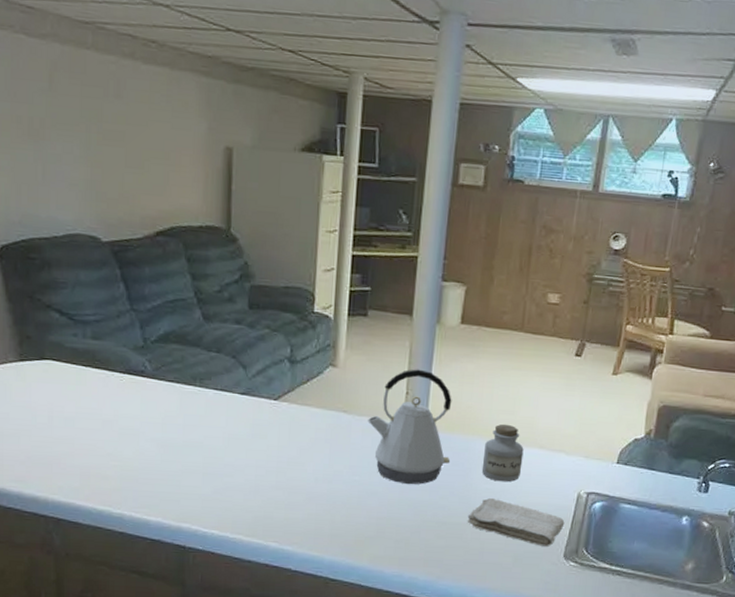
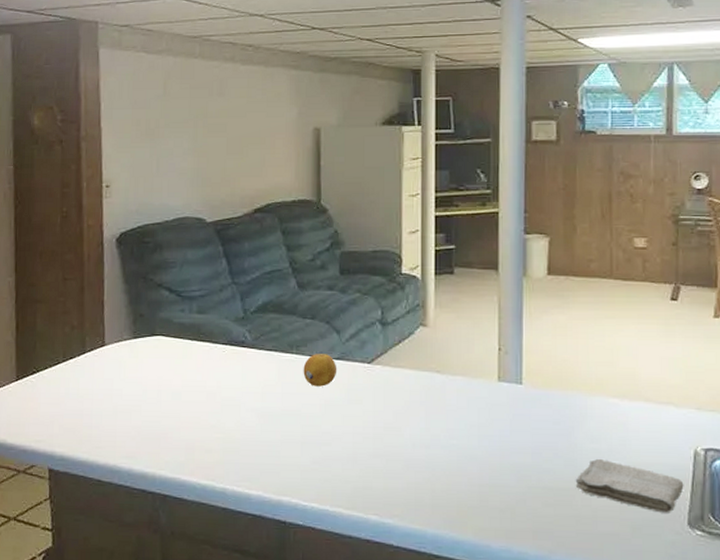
fruit: none [206,387,243,420] -> present [303,354,337,387]
kettle: present [368,369,452,485] -> none [462,324,551,447]
jar: present [481,424,524,482] -> none [585,376,629,441]

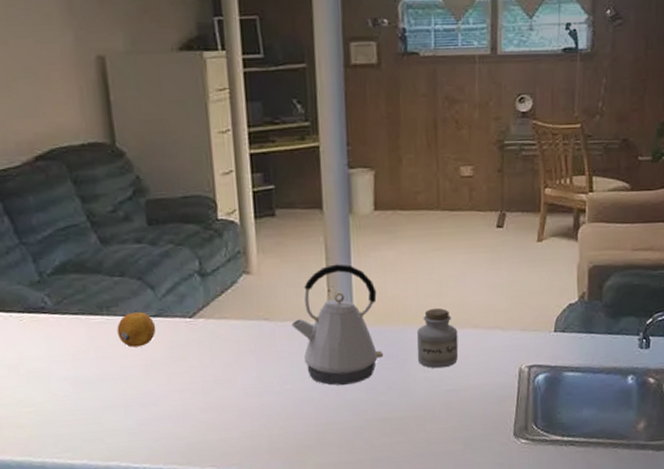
kettle: none [462,324,551,447] -> present [291,264,384,386]
washcloth: present [575,458,684,513] -> none [409,385,510,428]
jar: none [585,376,629,441] -> present [417,307,459,369]

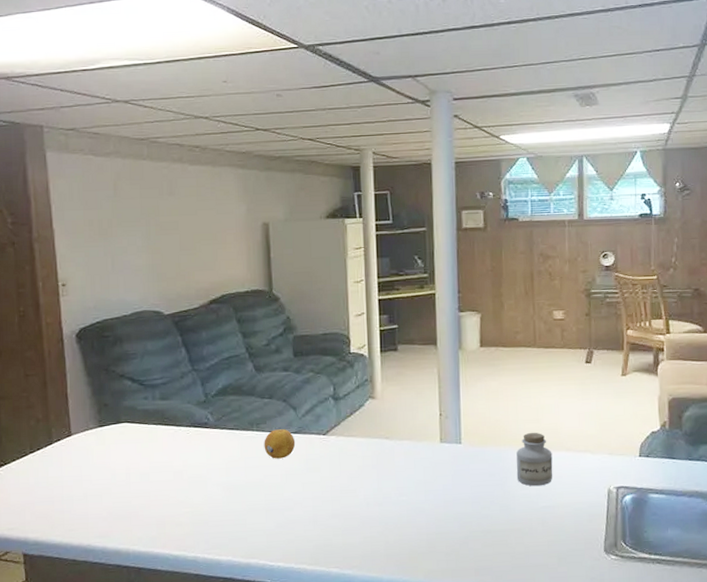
kettle: present [291,264,384,386] -> none [408,392,487,499]

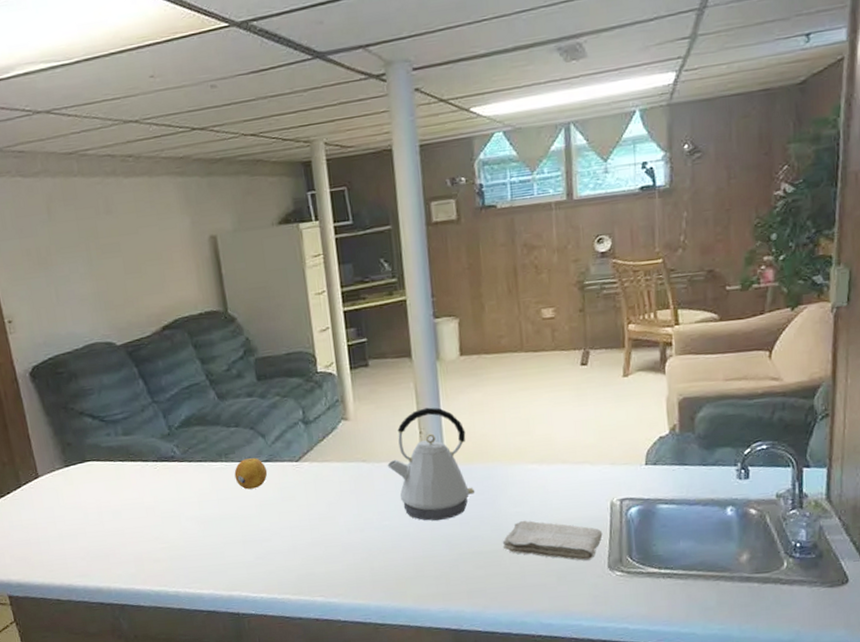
kettle: none [408,392,487,499] -> present [387,407,475,521]
washcloth: none [509,502,600,544] -> present [502,520,603,561]
jar: present [516,432,553,487] -> none [506,445,549,504]

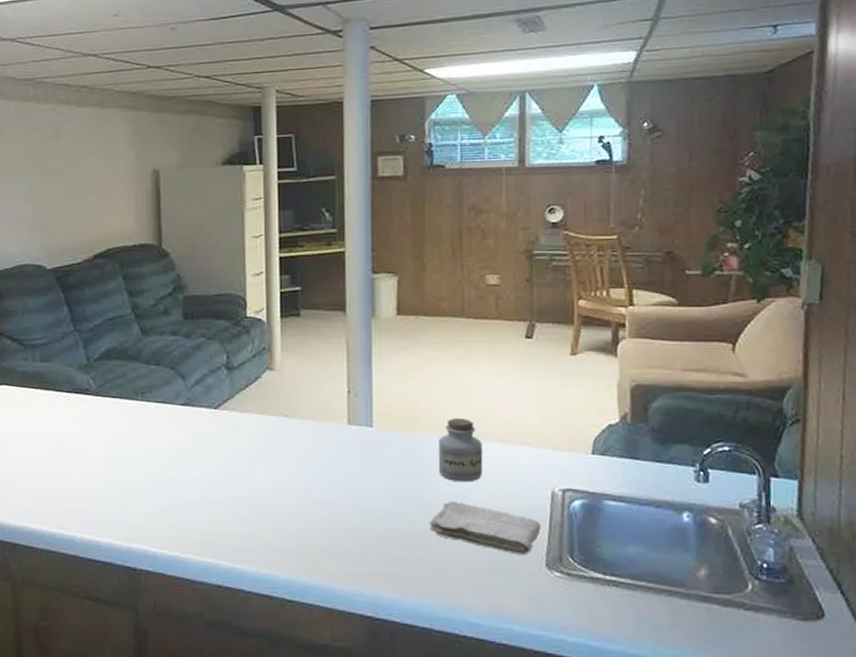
fruit: present [234,458,268,490] -> none [149,400,184,433]
kettle: present [387,407,475,521] -> none [310,366,403,491]
jar: none [506,445,549,504] -> present [438,417,483,482]

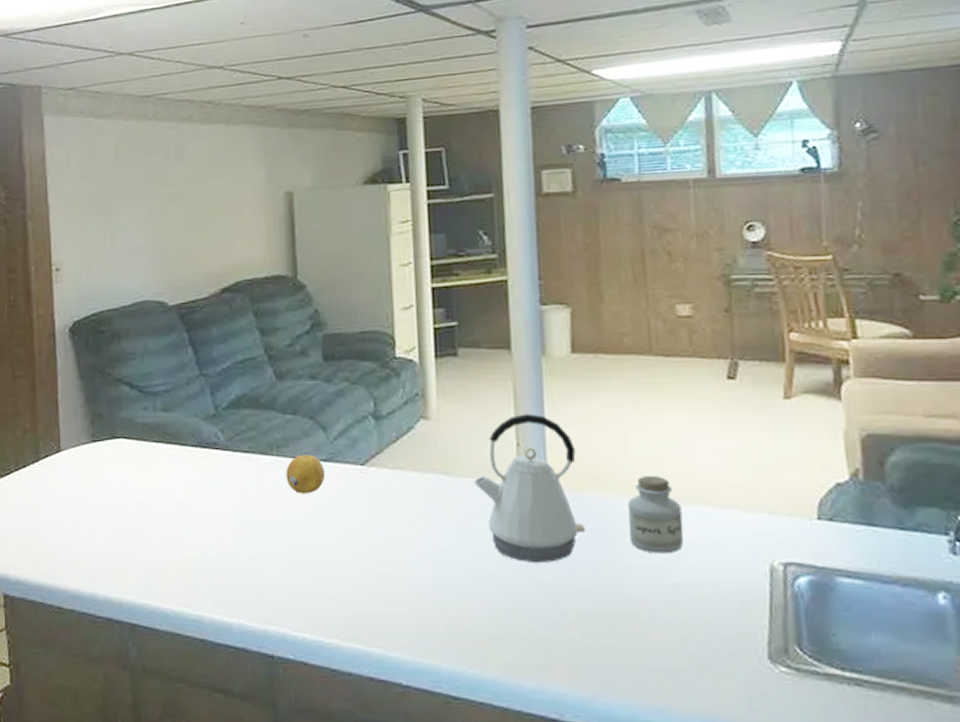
fruit: none [149,400,184,433] -> present [286,455,326,494]
kettle: none [310,366,403,491] -> present [474,413,586,564]
washcloth: present [429,500,541,555] -> none [621,576,760,644]

